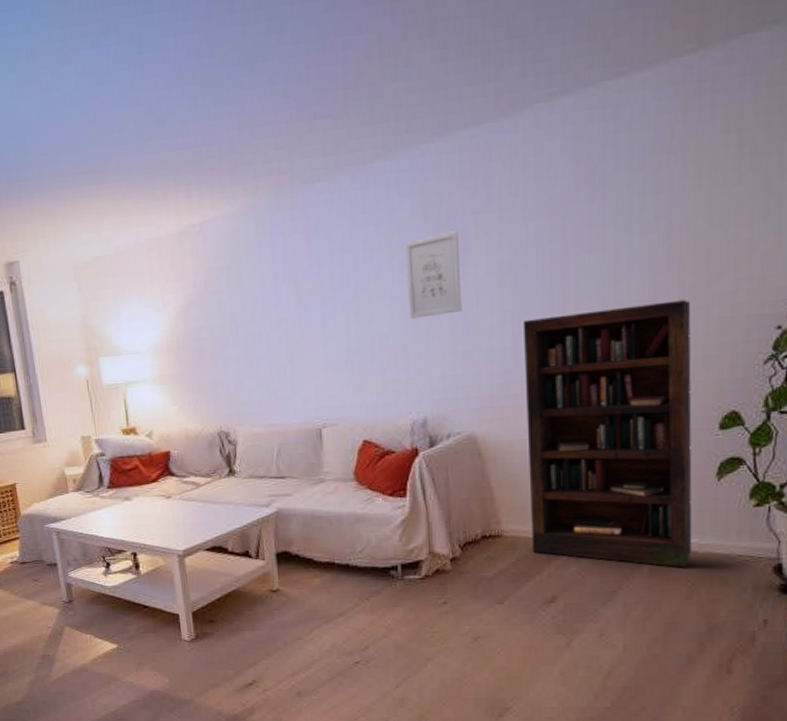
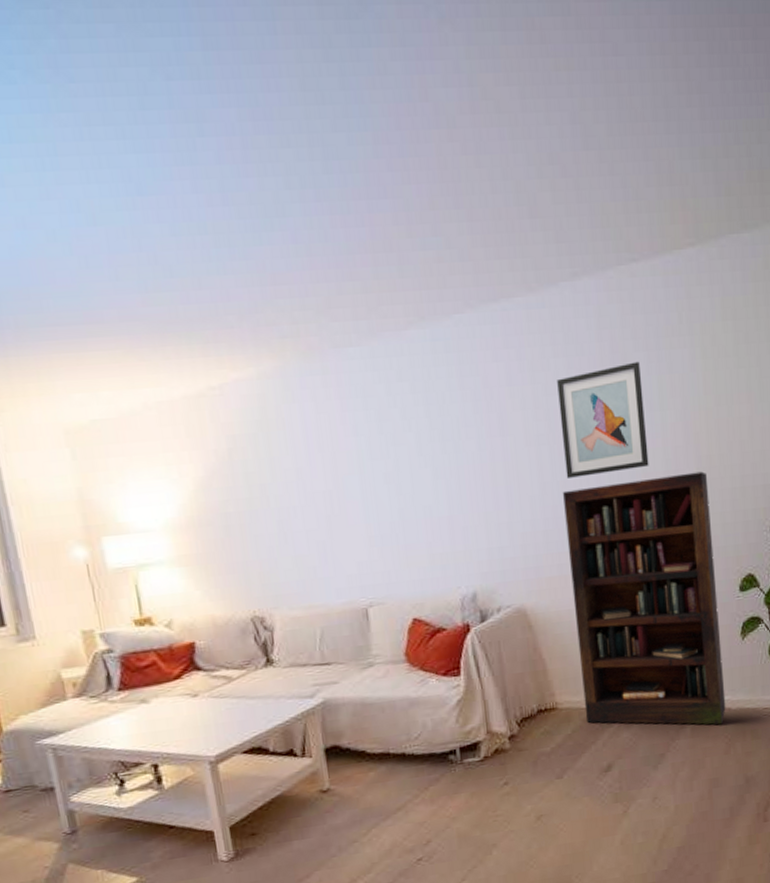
wall art: present [405,231,462,319] -> none [444,402,504,491]
wall art: none [525,183,623,307] -> present [557,361,649,478]

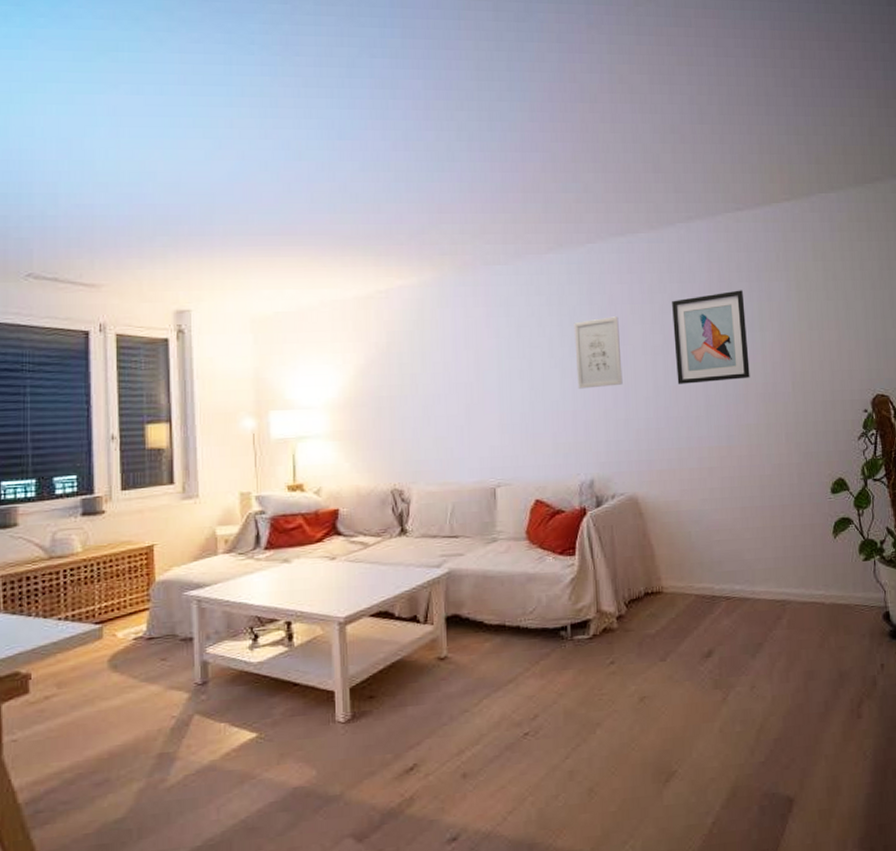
wall art: none [444,402,504,491] -> present [574,316,623,389]
bookcase: present [563,471,726,725] -> none [674,385,820,619]

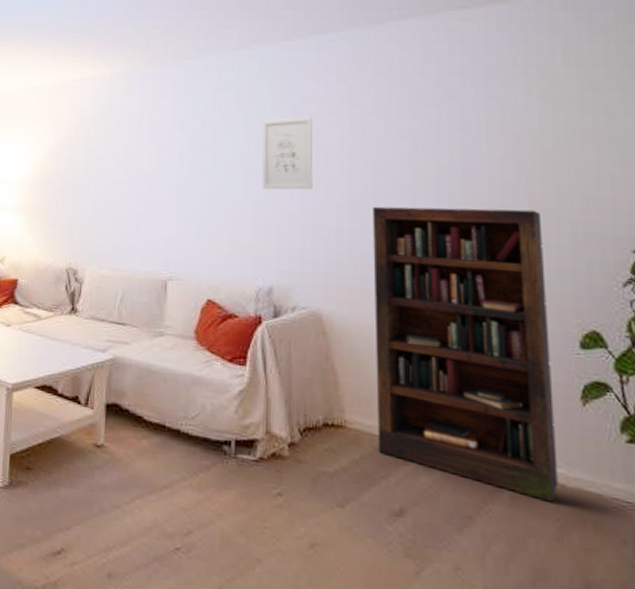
wall art: present [672,290,750,384] -> none [376,96,471,197]
bookcase: none [674,385,820,619] -> present [373,206,559,503]

